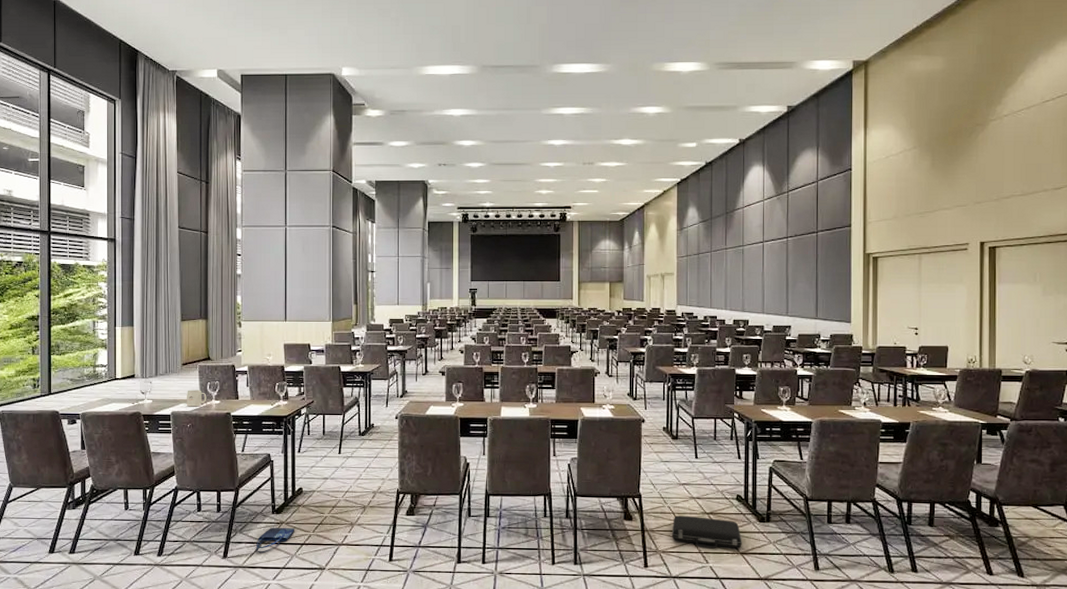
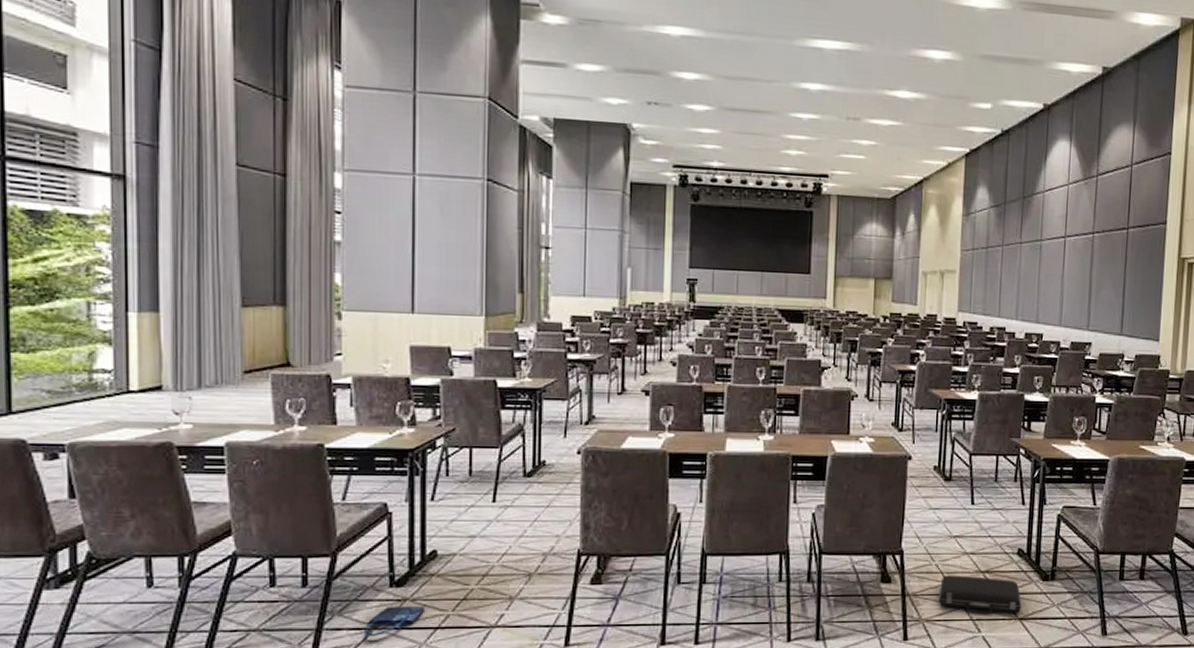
mug: present [187,390,207,407] -> none [252,410,285,435]

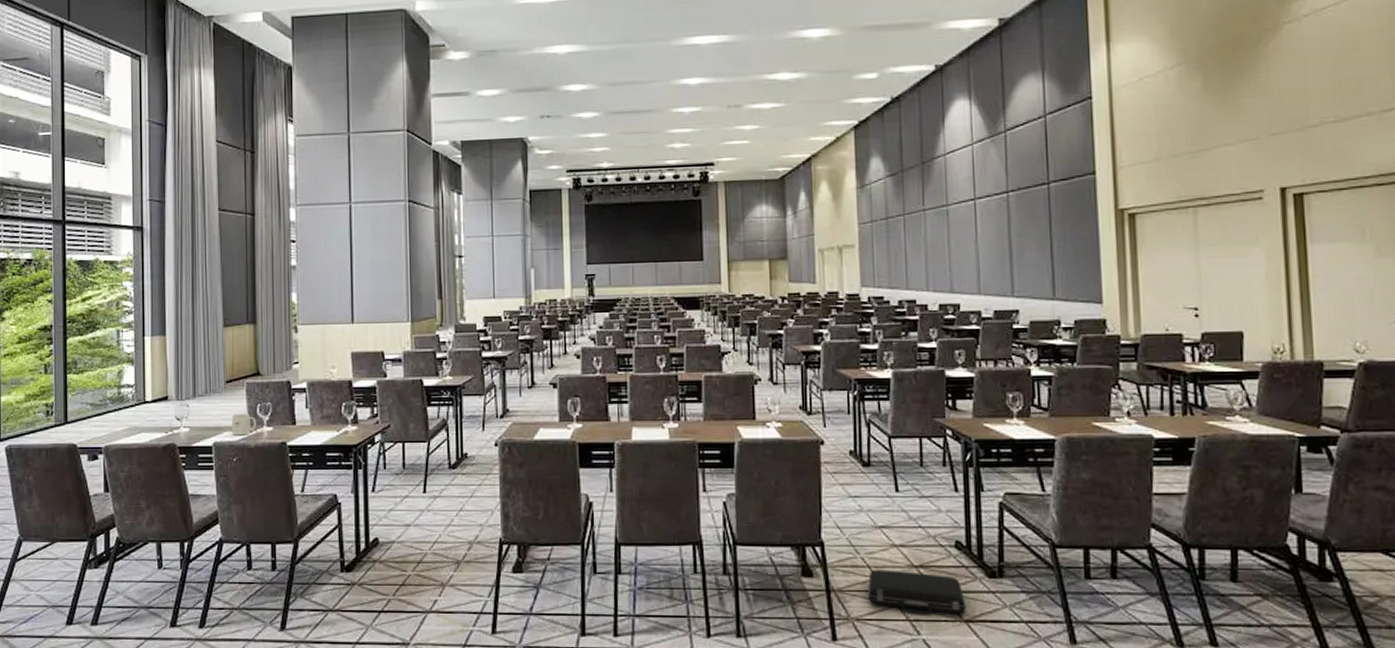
mug: none [252,410,285,435] -> present [232,414,257,436]
shopping bag: present [365,607,426,643] -> none [322,591,371,624]

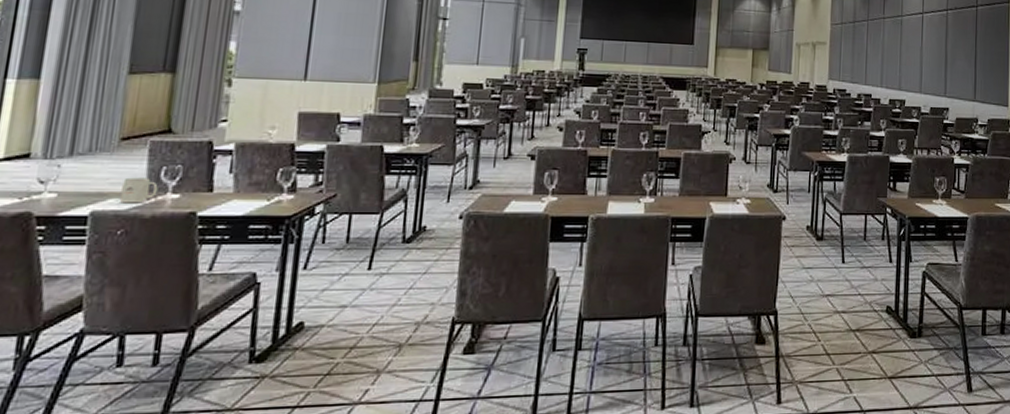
briefcase: present [867,569,966,615] -> none [811,334,891,375]

